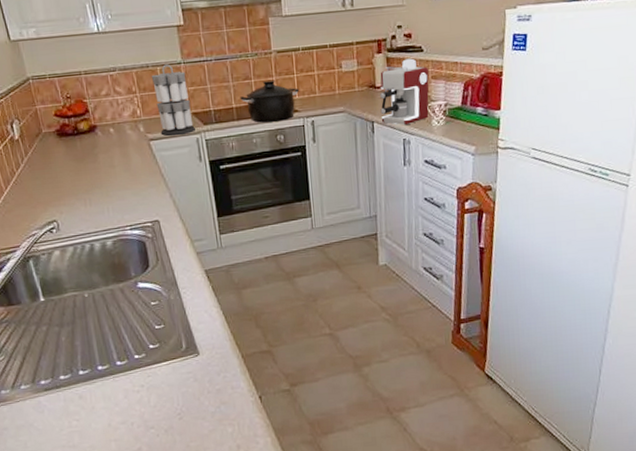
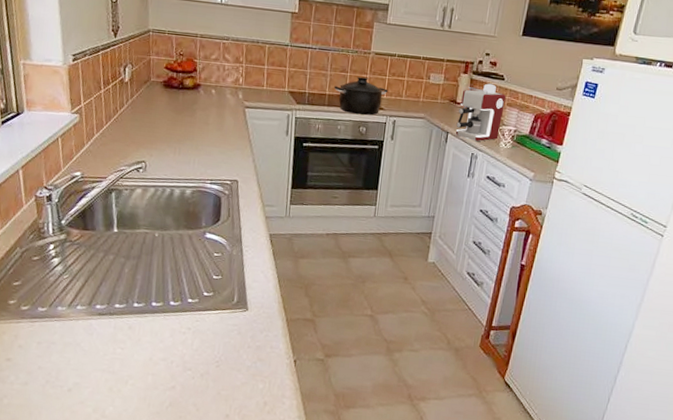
spice rack: present [151,64,195,137] -> none [256,43,291,109]

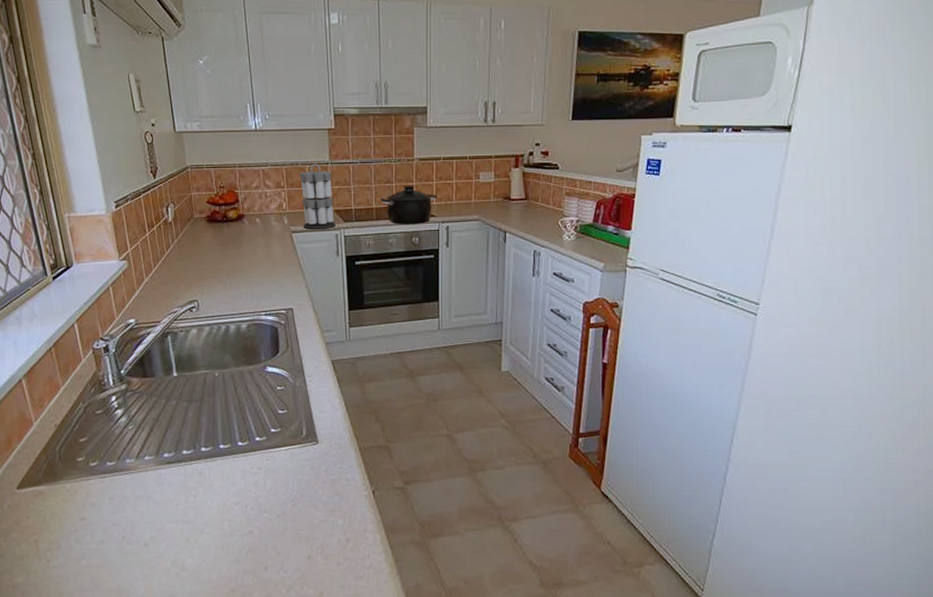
spice rack: none [256,43,291,109] -> present [299,163,336,230]
coffee maker: present [455,83,506,142] -> none [513,174,563,237]

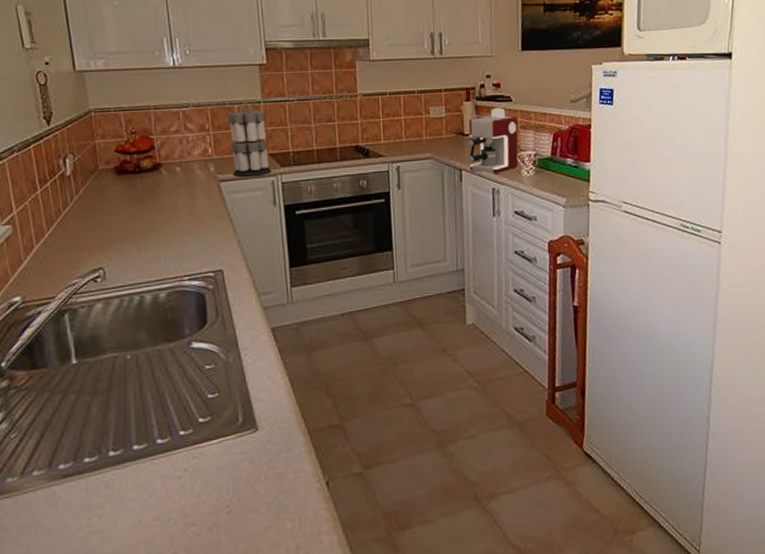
saucepan: present [380,185,438,224] -> none [321,123,385,167]
coffee maker: none [513,174,563,237] -> present [468,107,519,174]

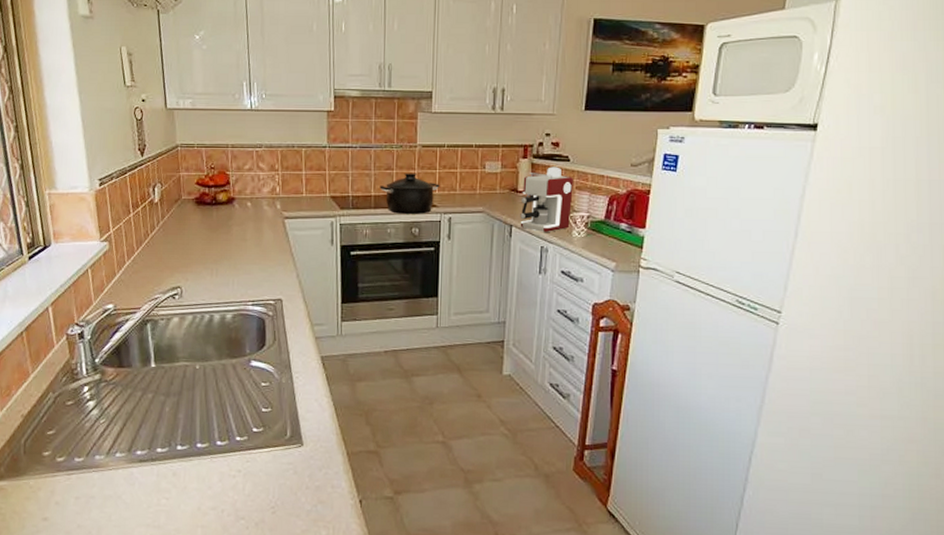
spice rack: present [227,102,271,178] -> none [295,146,331,217]
saucepan: none [321,123,385,167] -> present [379,172,440,214]

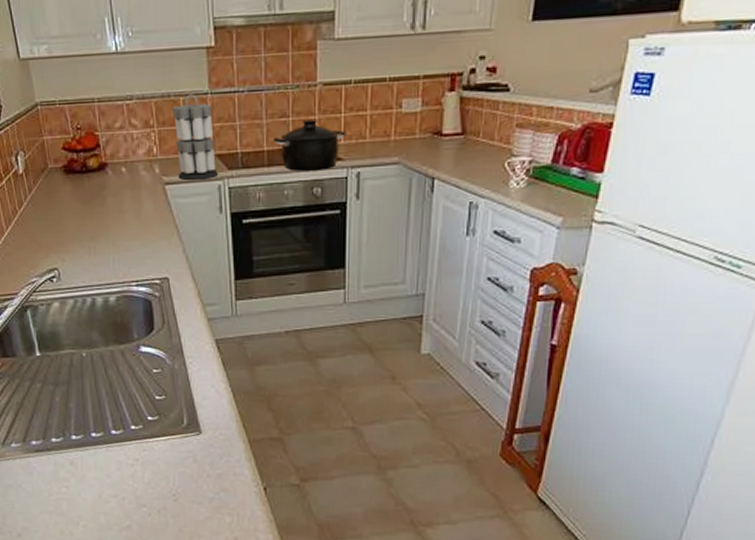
spice rack: none [295,146,331,217] -> present [172,94,218,181]
coffee maker: present [520,167,573,232] -> none [444,99,513,184]

